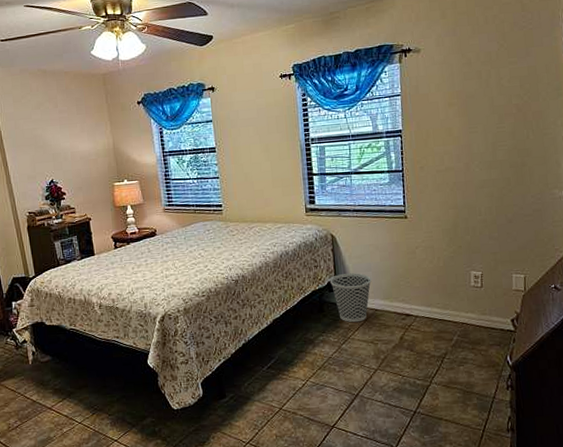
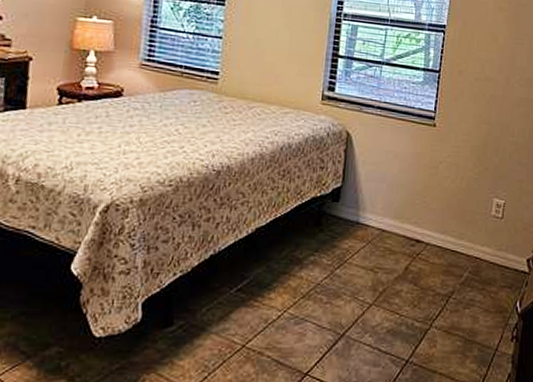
wastebasket: present [330,273,371,323] -> none [335,181,384,243]

